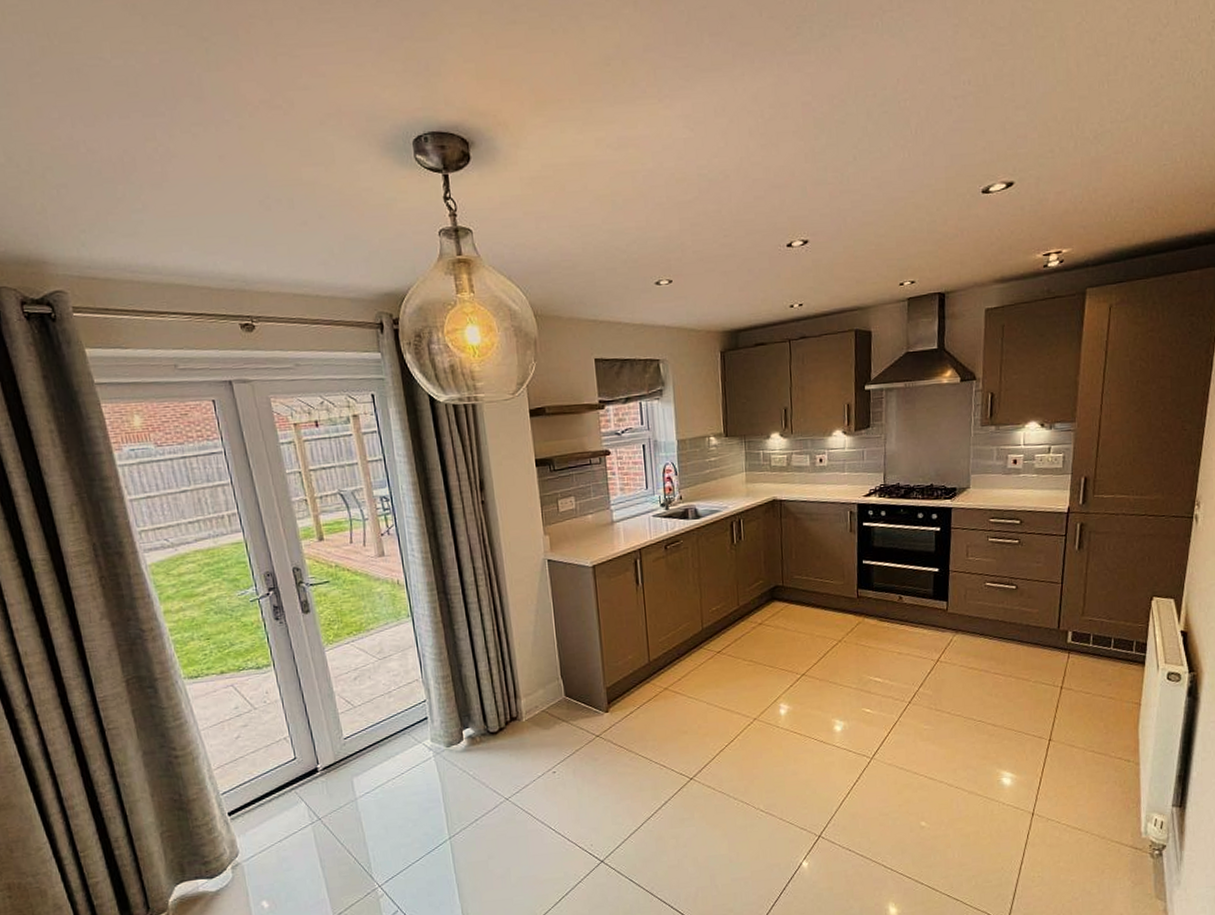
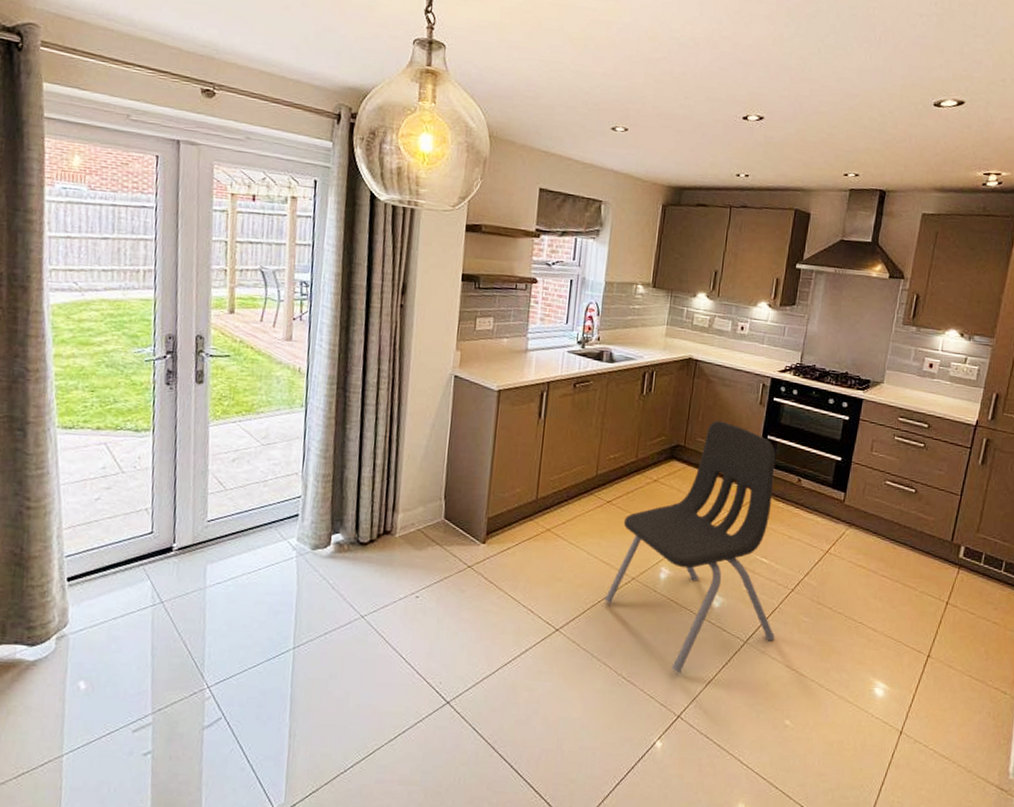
dining chair: none [730,555,900,799] -> present [604,421,776,675]

